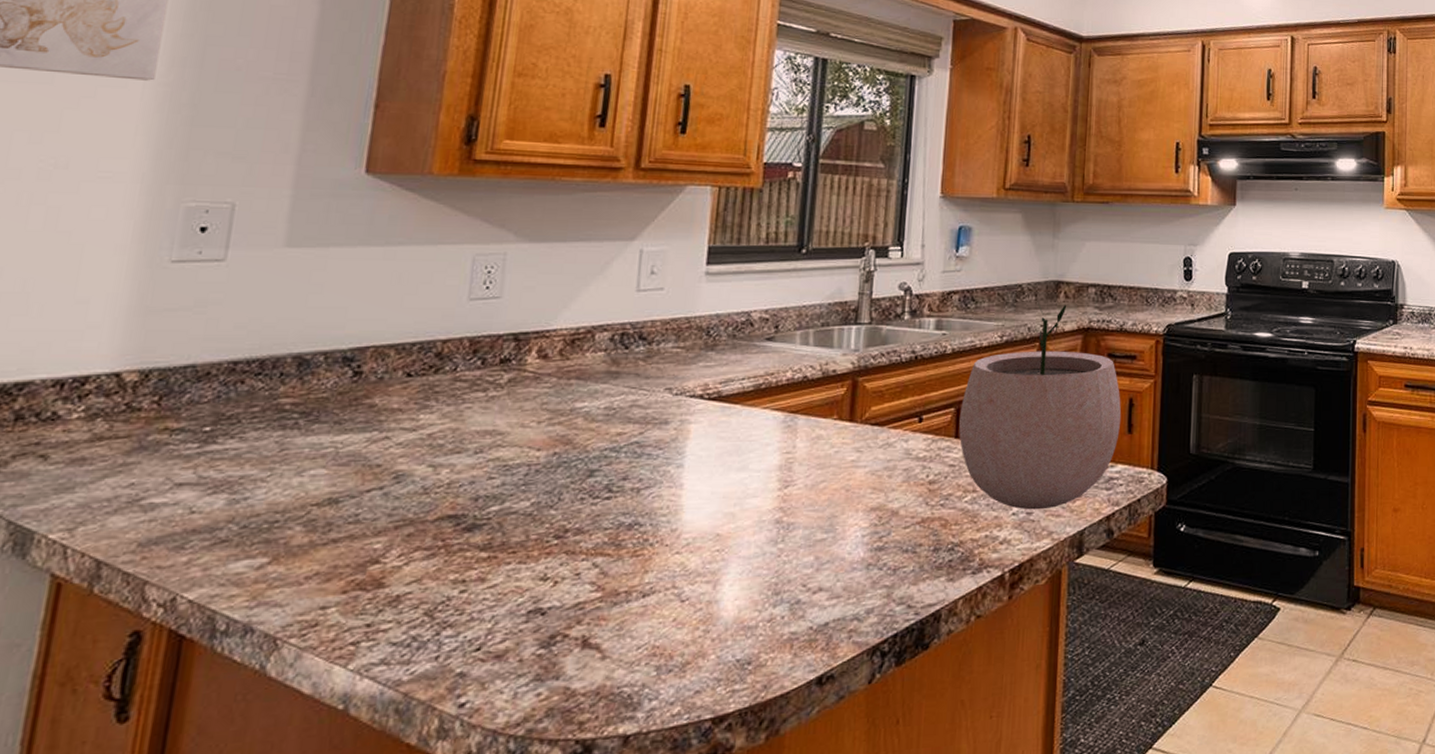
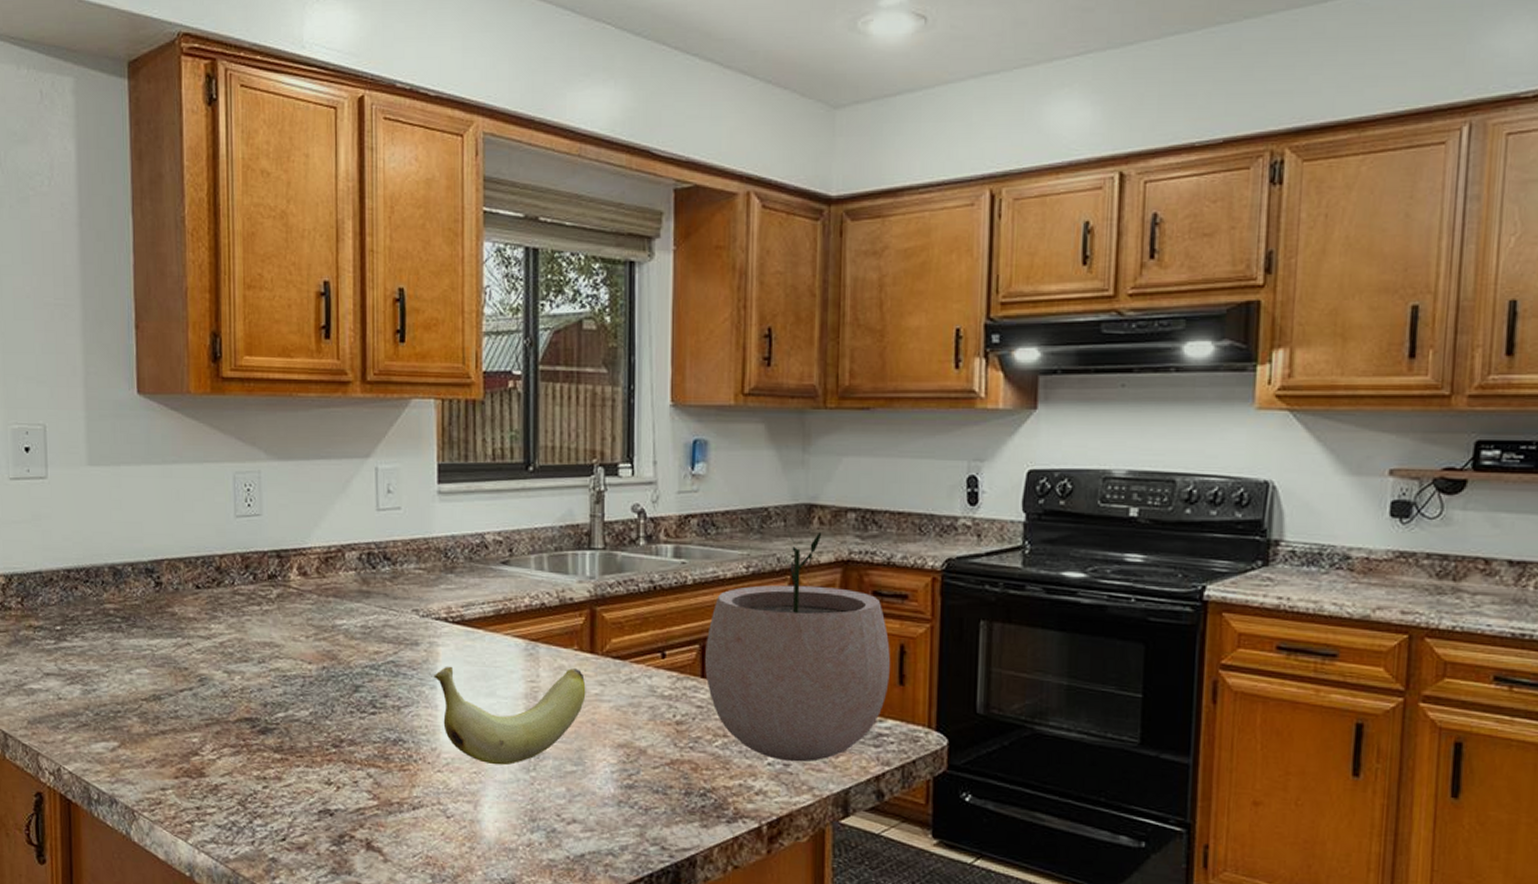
banana: none [681,437,843,541] -> present [433,666,586,766]

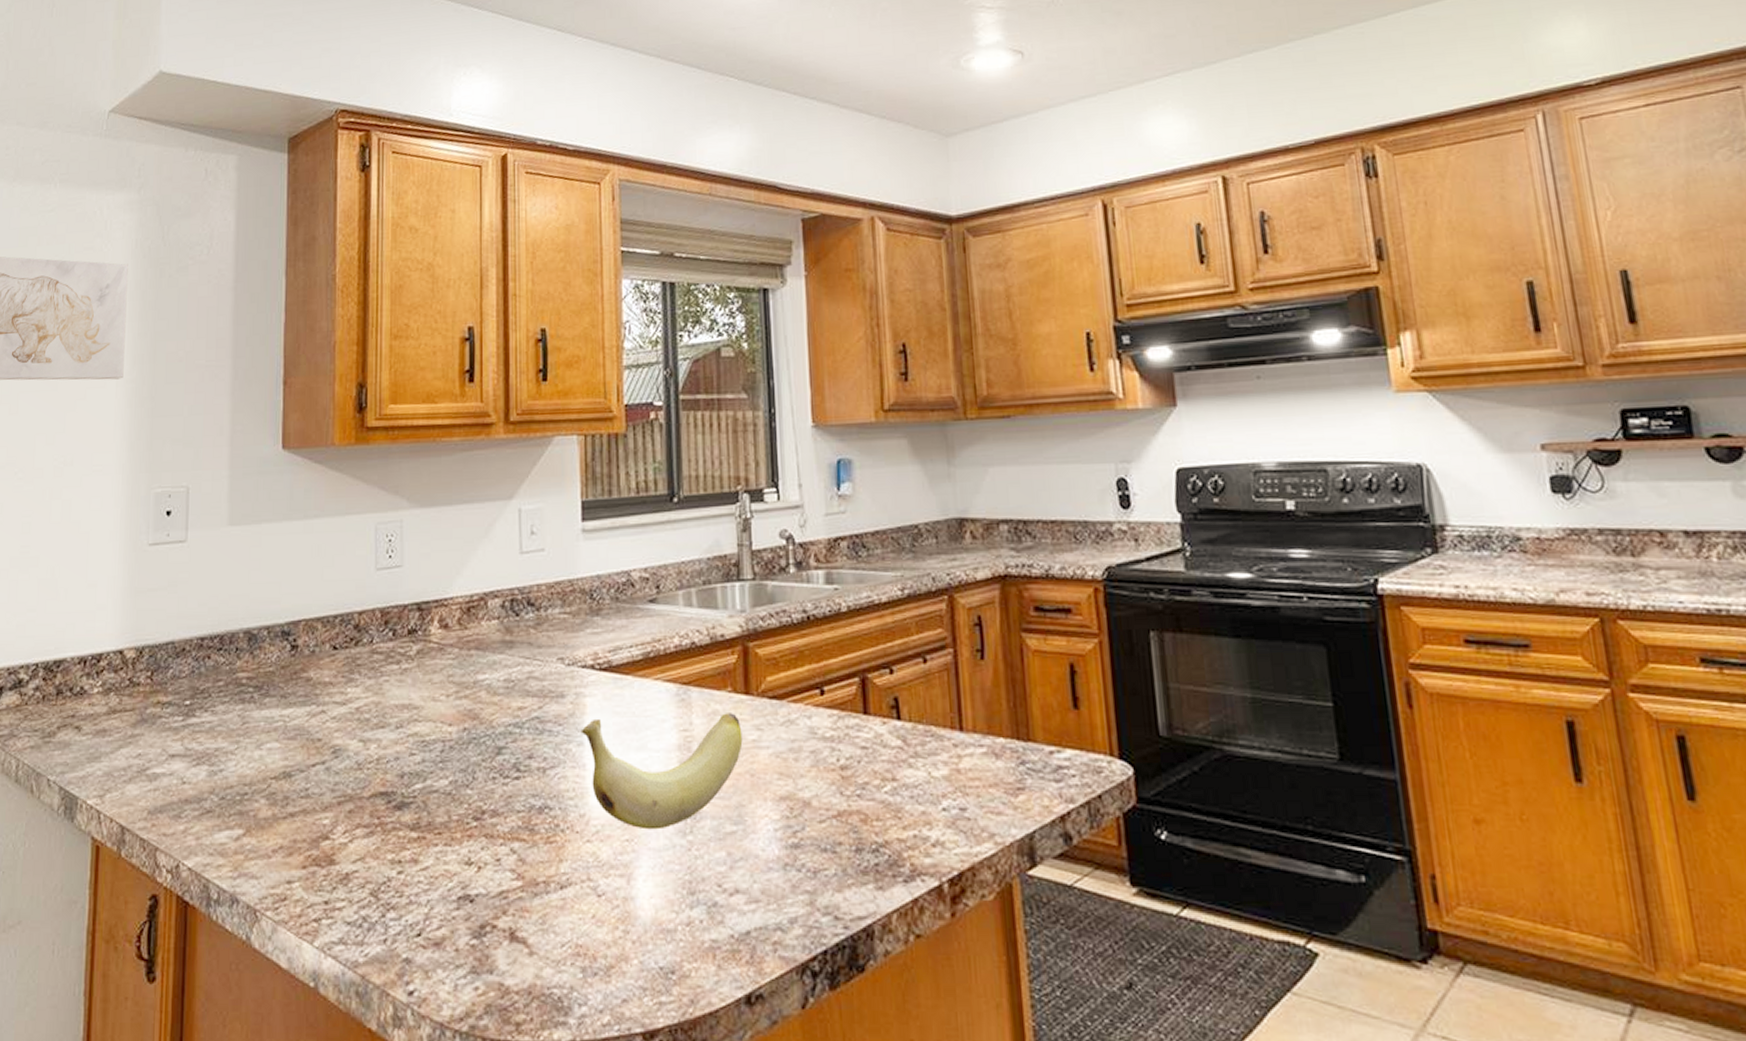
plant pot: present [705,527,890,762] -> none [865,544,1063,805]

